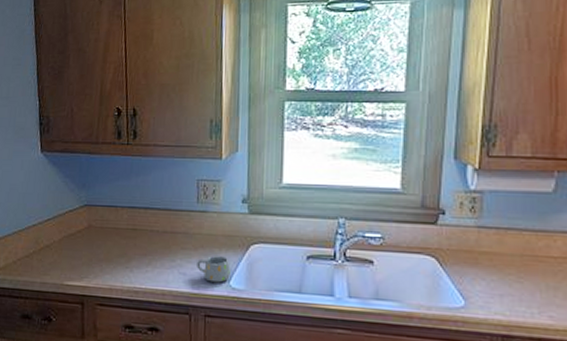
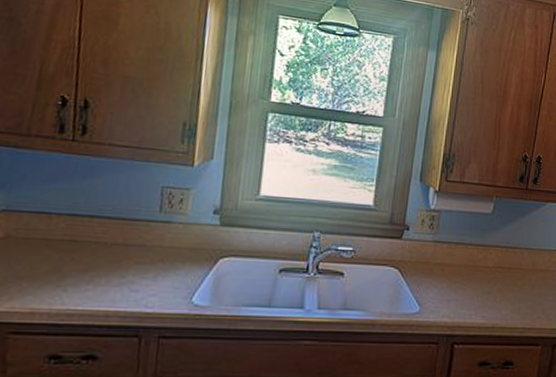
mug: present [197,256,231,283] -> none [153,271,194,300]

